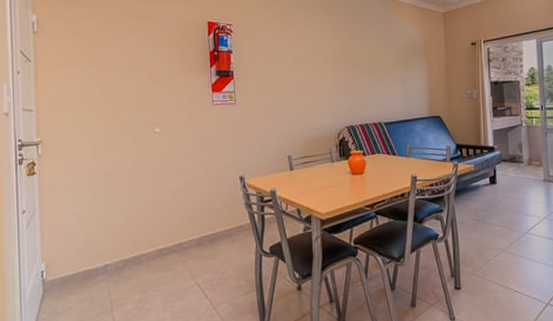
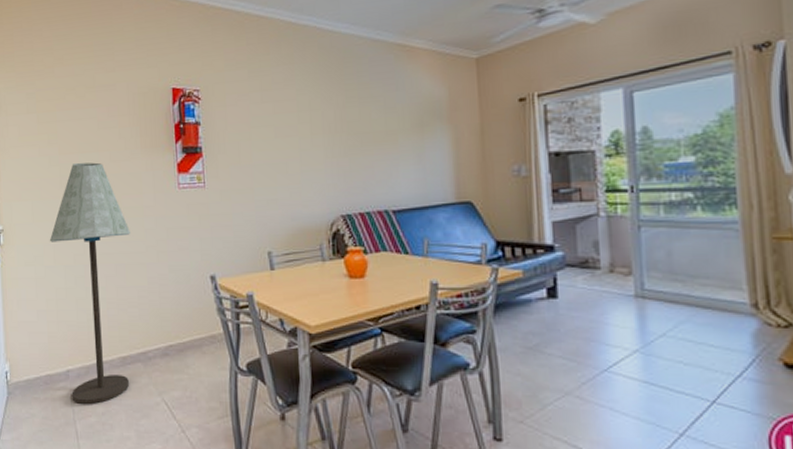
floor lamp: none [89,82,168,295] -> present [49,162,130,405]

